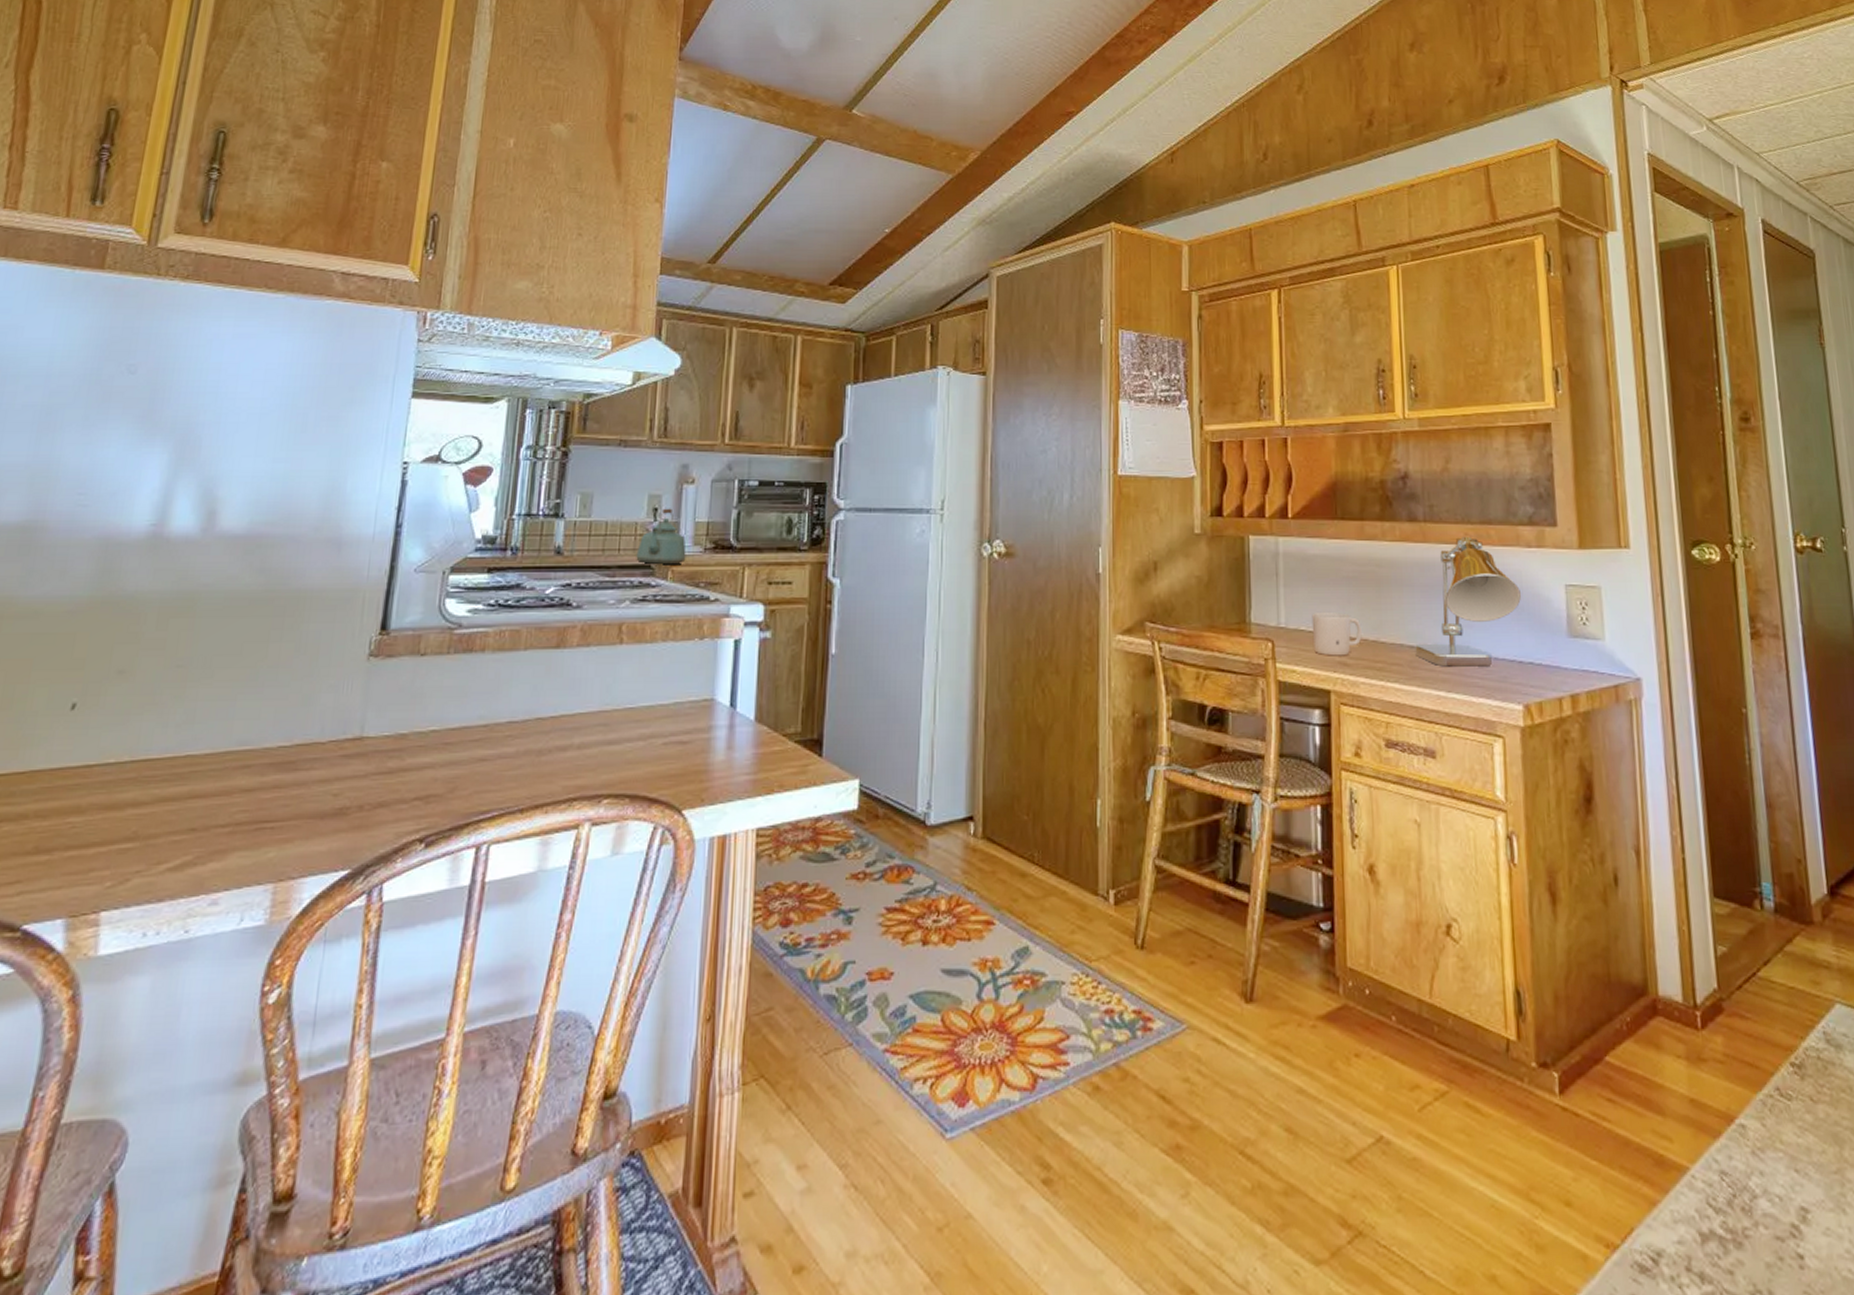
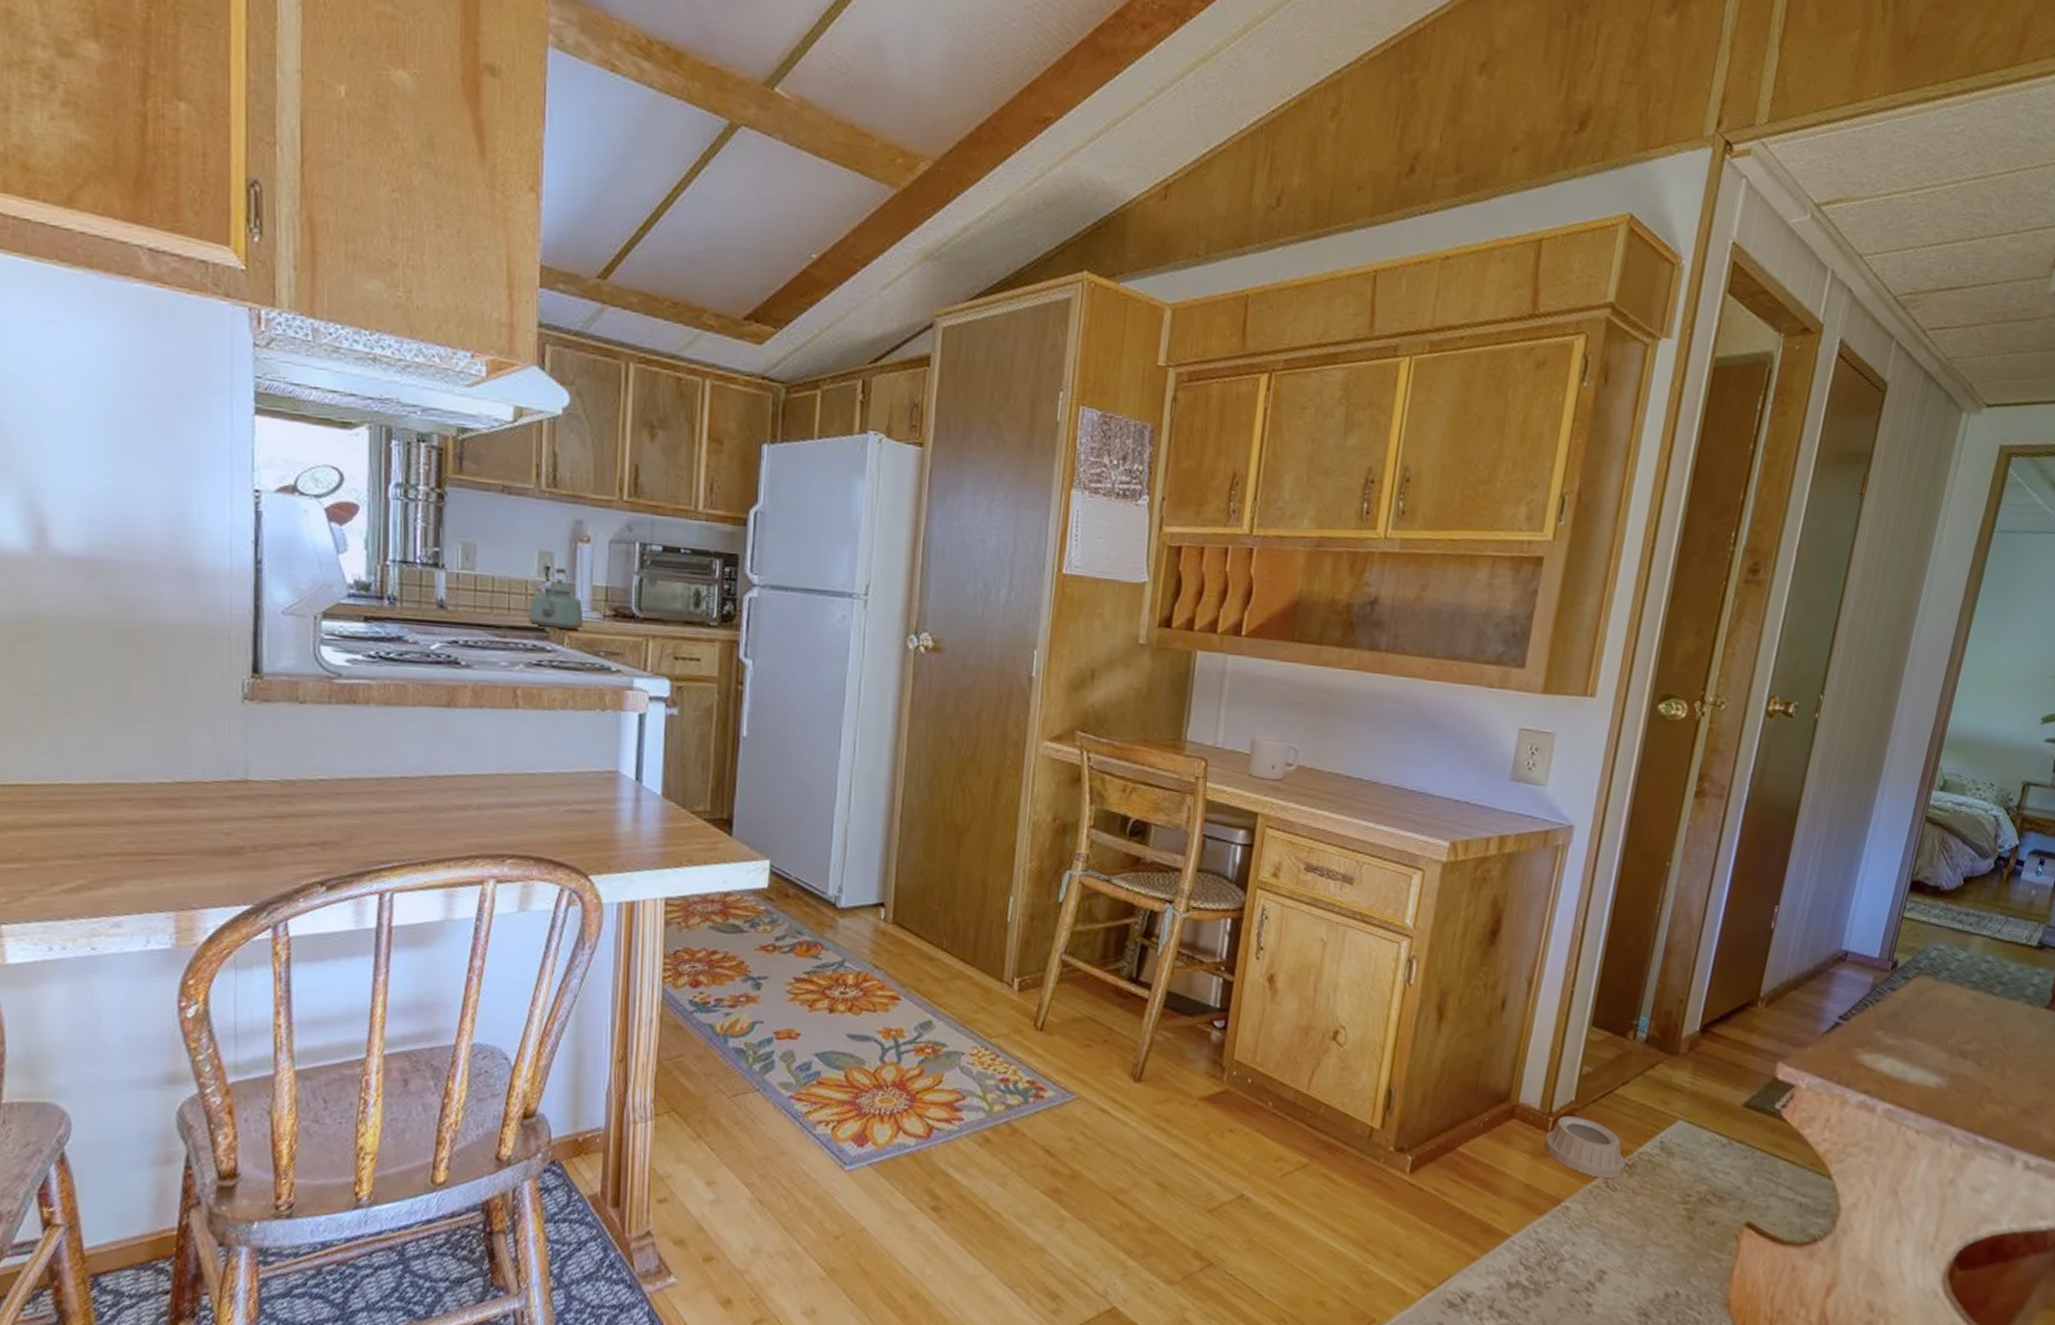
desk lamp: present [1415,537,1521,667] -> none [1351,671,1472,803]
pet bowl: none [1697,1008,1795,1084] -> present [1544,1116,1626,1179]

